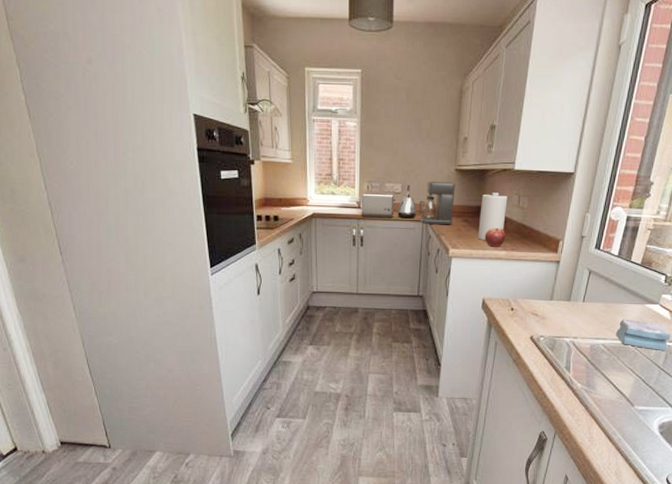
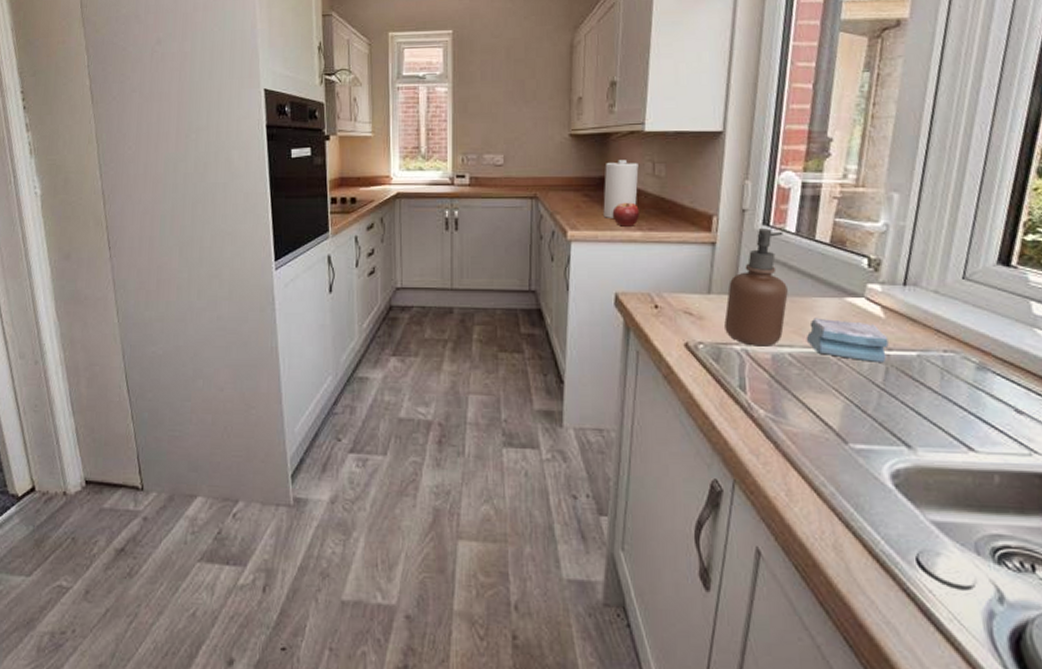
toaster: present [361,192,396,218] -> none [455,166,497,196]
kettle: present [396,185,417,219] -> none [498,155,524,195]
coffee maker: present [418,181,455,225] -> none [525,149,571,202]
soap dispenser: none [560,251,609,339] -> present [724,228,788,347]

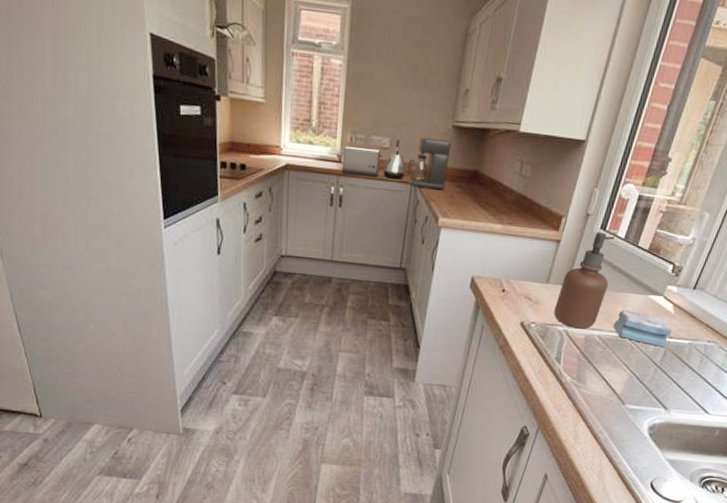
toaster: none [455,166,497,196] -> present [341,144,382,177]
kettle: none [498,155,524,195] -> present [382,140,406,180]
coffee maker: none [525,149,571,202] -> present [407,137,452,191]
paper towel holder: present [603,160,639,220] -> none [472,156,509,212]
fruit: present [612,202,639,227] -> none [479,196,503,220]

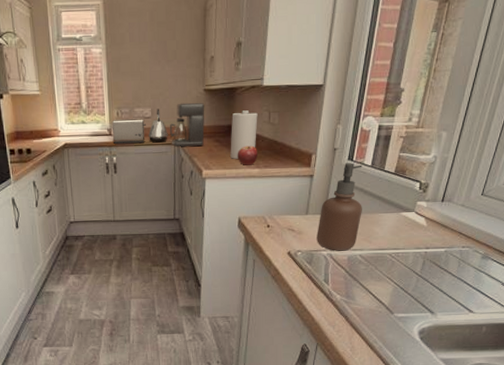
paper towel holder: none [472,156,509,212] -> present [230,110,258,160]
fruit: none [479,196,503,220] -> present [237,145,257,165]
sponge: present [614,309,672,347] -> none [373,228,427,258]

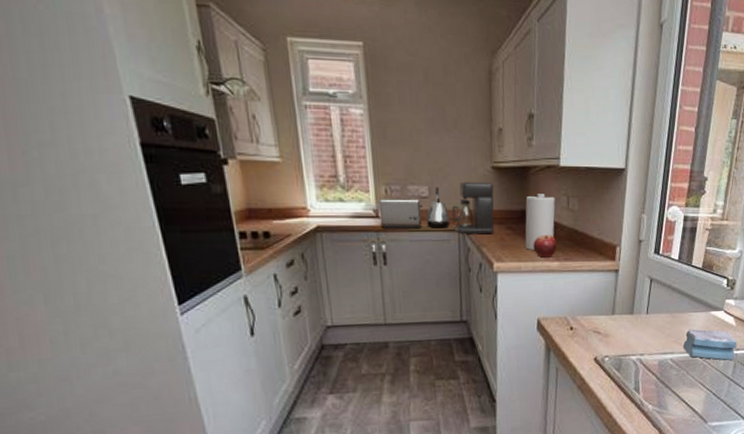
soap dispenser: present [317,163,362,251] -> none [624,256,671,356]
sponge: none [373,228,427,258] -> present [683,329,737,360]

